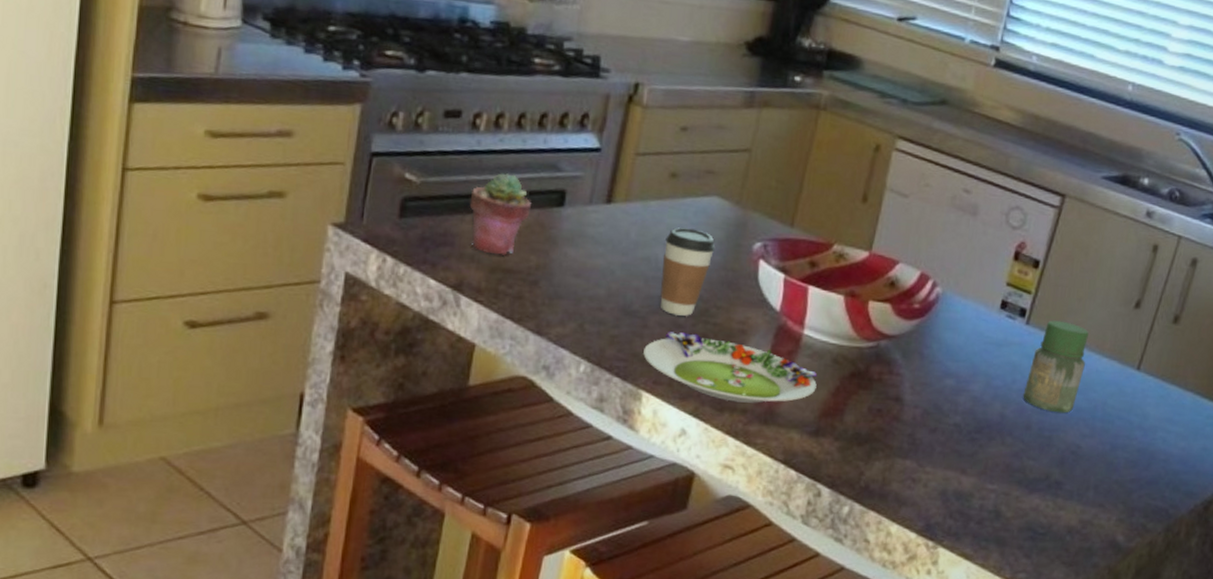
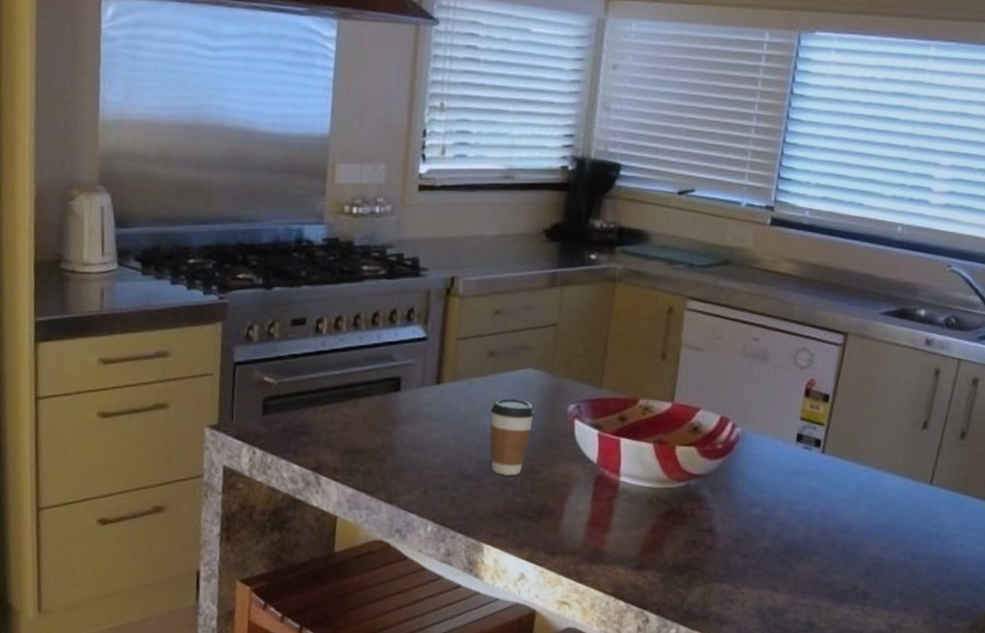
potted succulent: present [469,173,531,255] -> none [320,368,372,438]
salad plate: present [643,331,818,403] -> none [481,489,636,546]
jar: present [1023,320,1089,413] -> none [825,447,881,530]

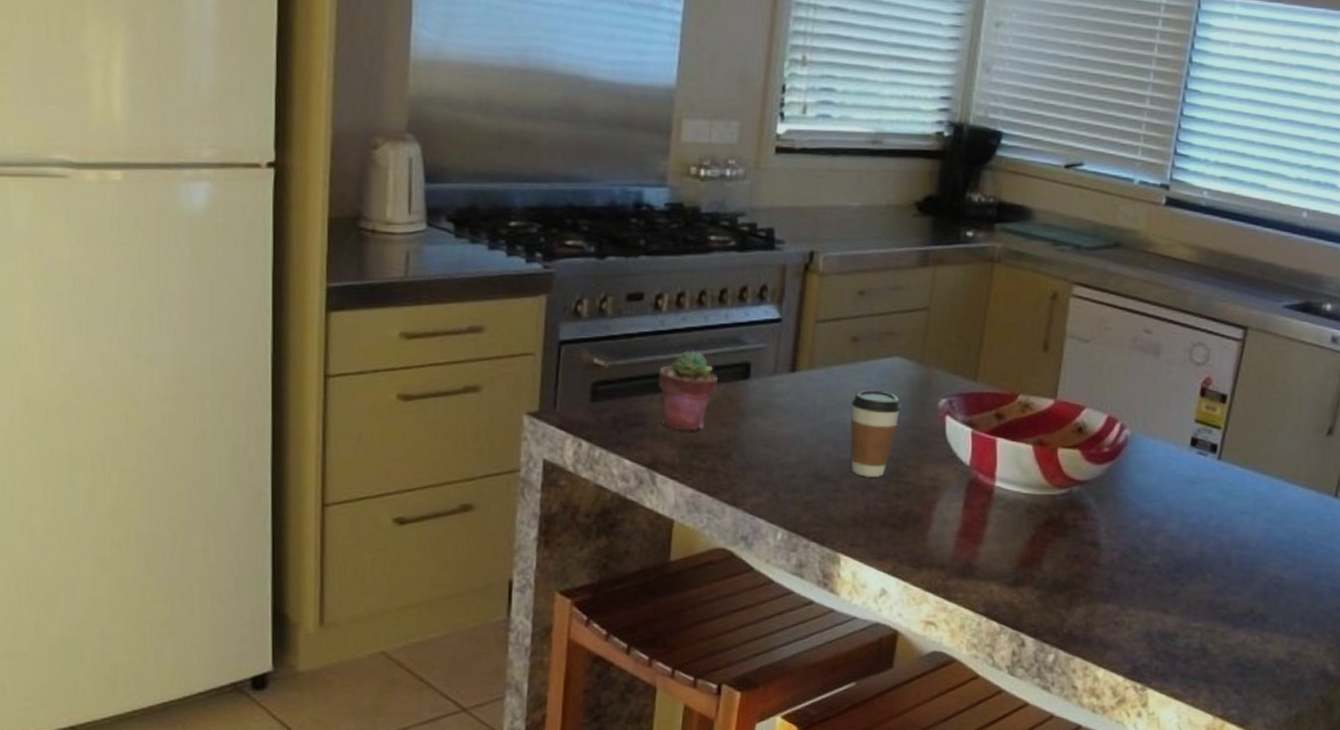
potted succulent: none [320,368,372,438] -> present [658,351,717,431]

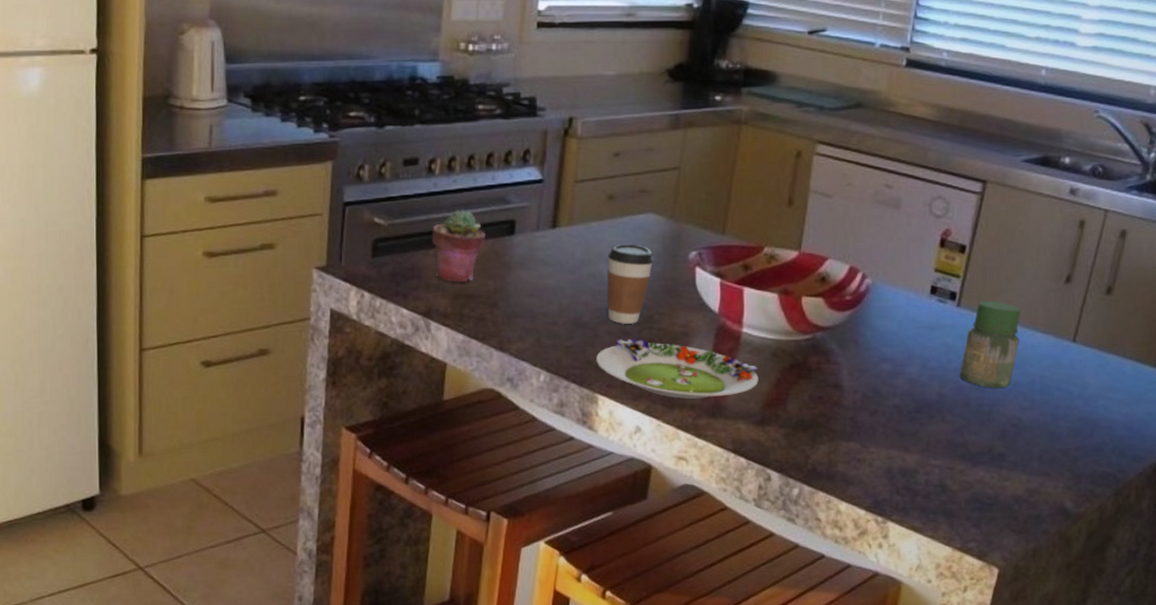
salad plate: none [838,494,1012,558] -> present [596,339,759,399]
jar: none [1220,453,1282,546] -> present [959,301,1020,389]

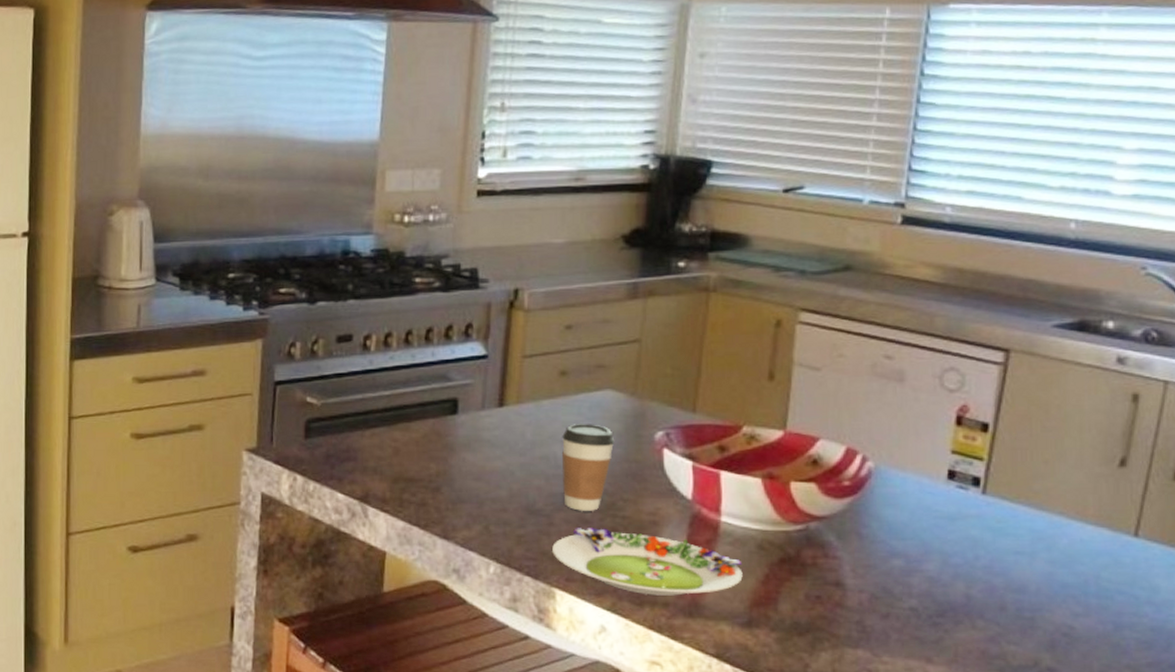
potted succulent: present [431,210,485,283] -> none [368,388,426,465]
jar: present [959,301,1020,389] -> none [990,487,1065,591]

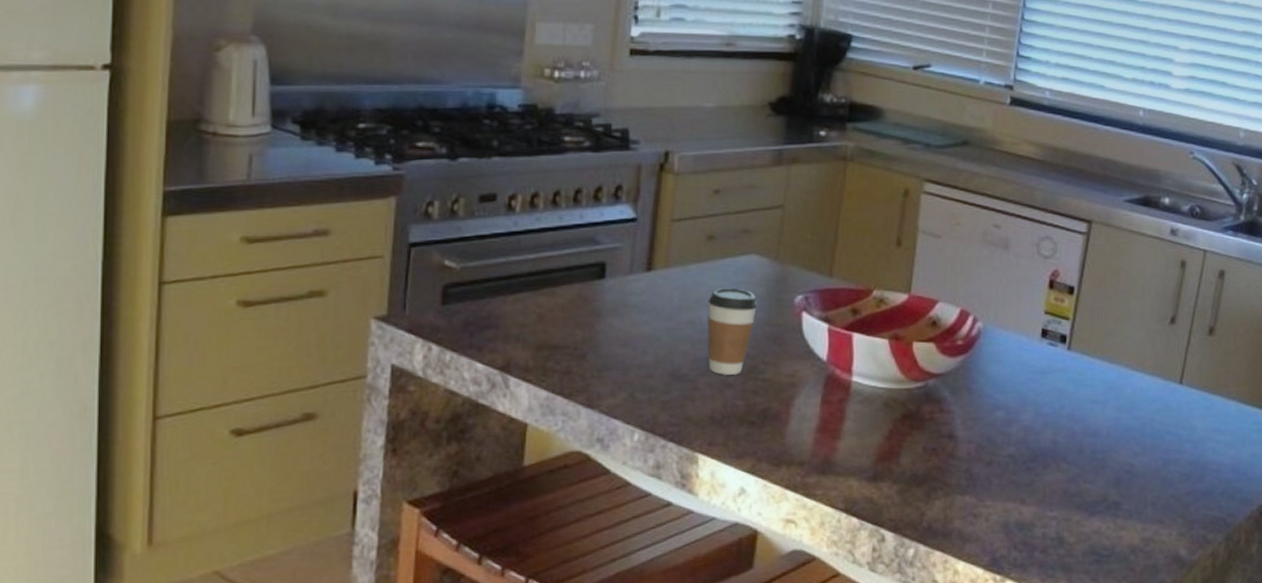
salad plate: present [552,528,743,596] -> none [696,391,870,455]

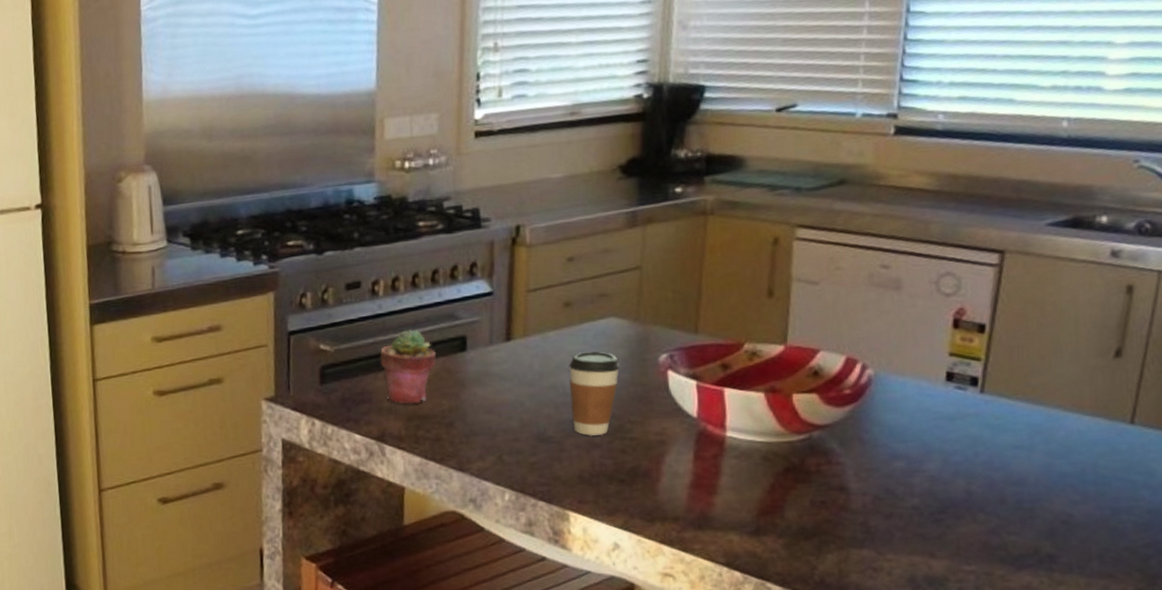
potted succulent: none [511,251,572,333] -> present [380,329,436,404]

